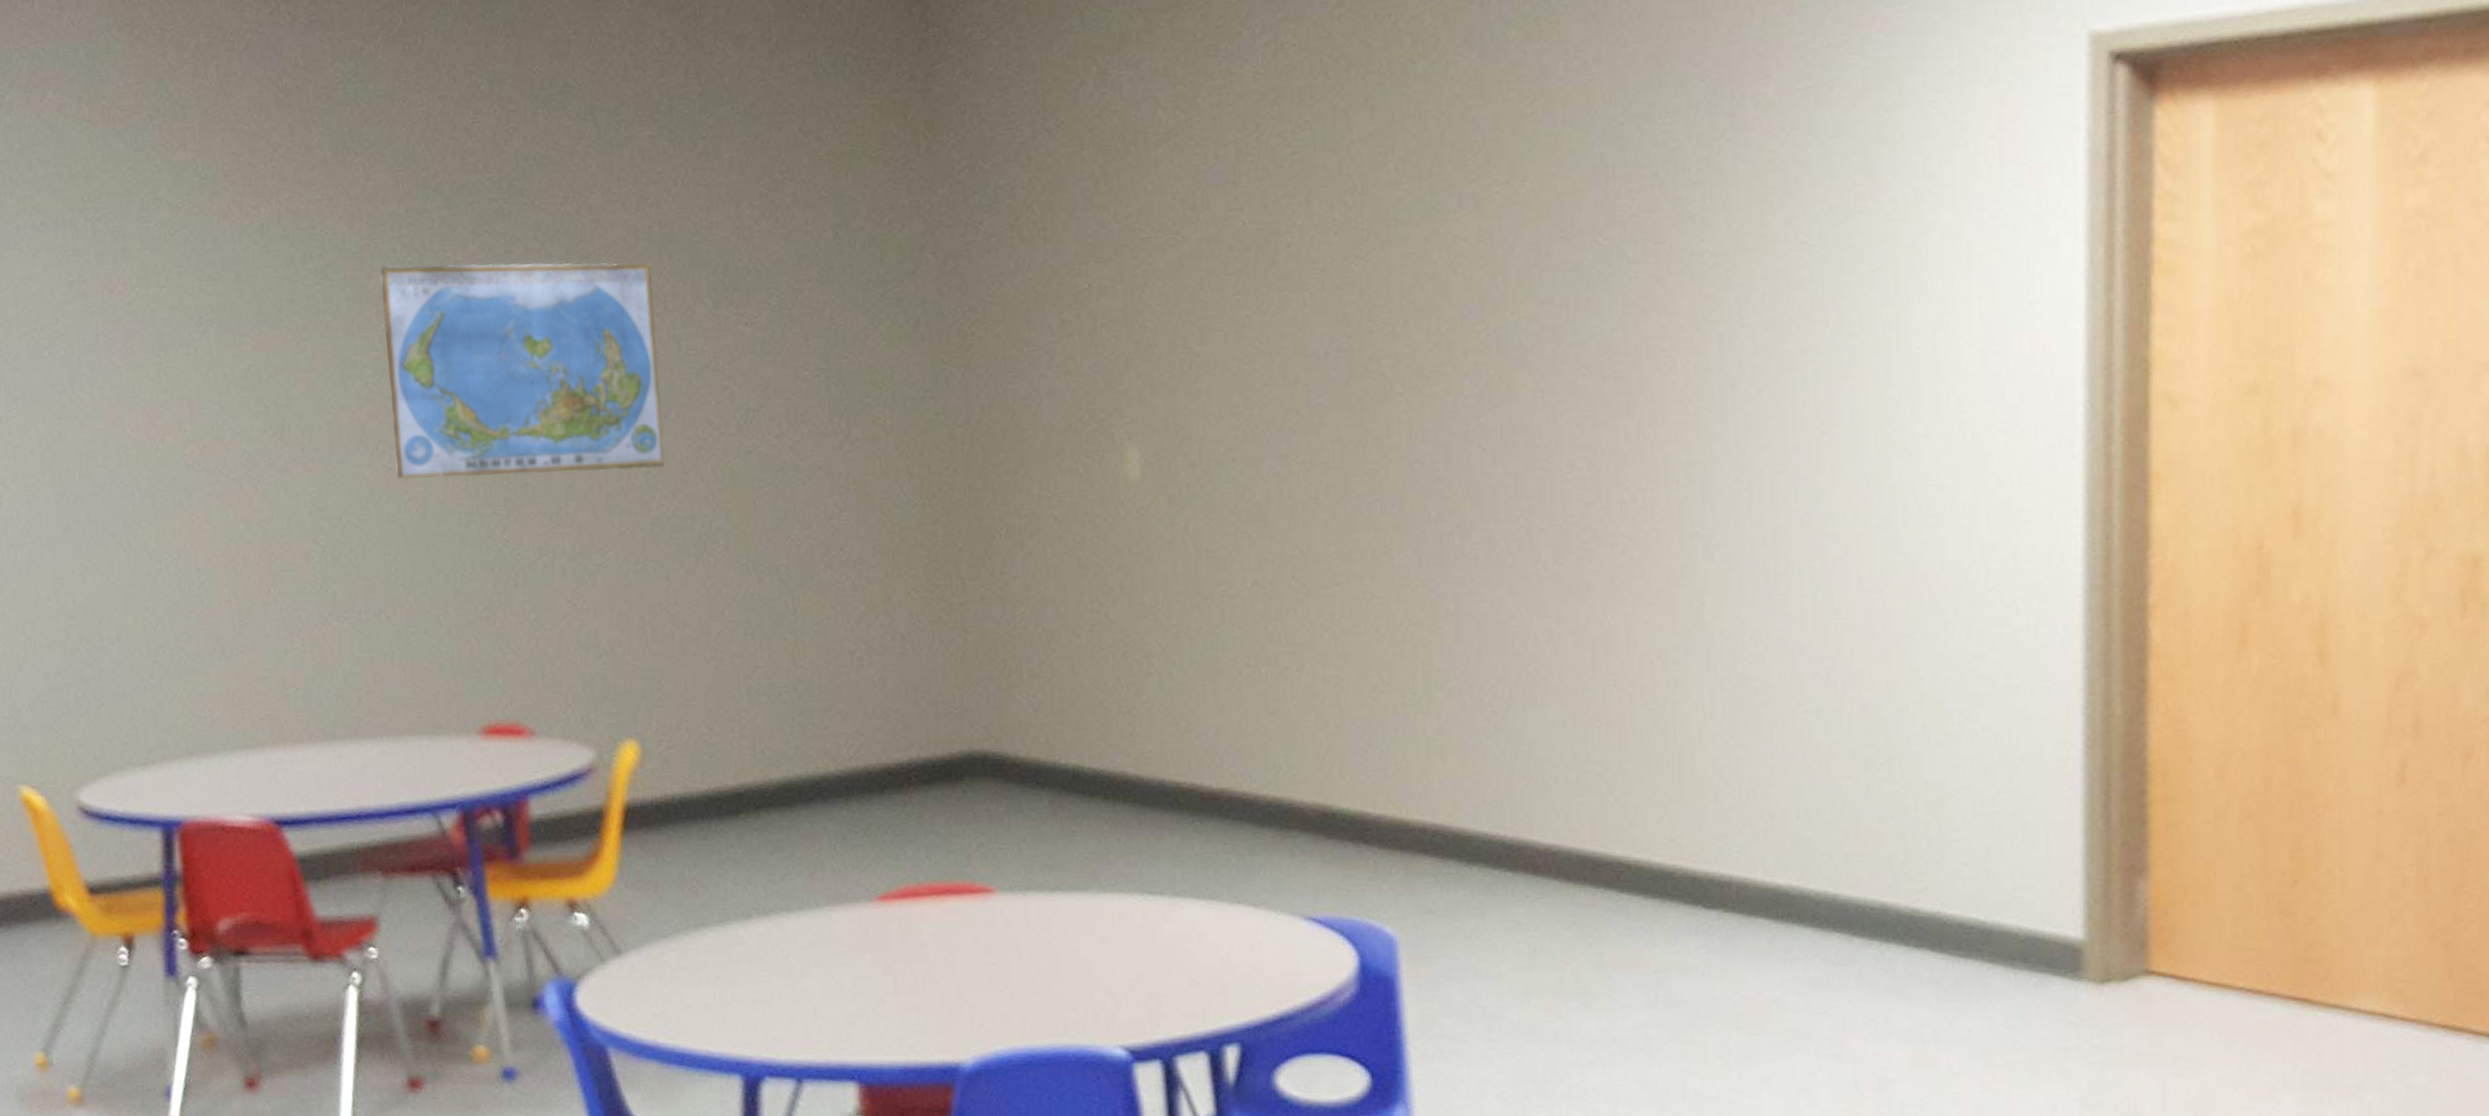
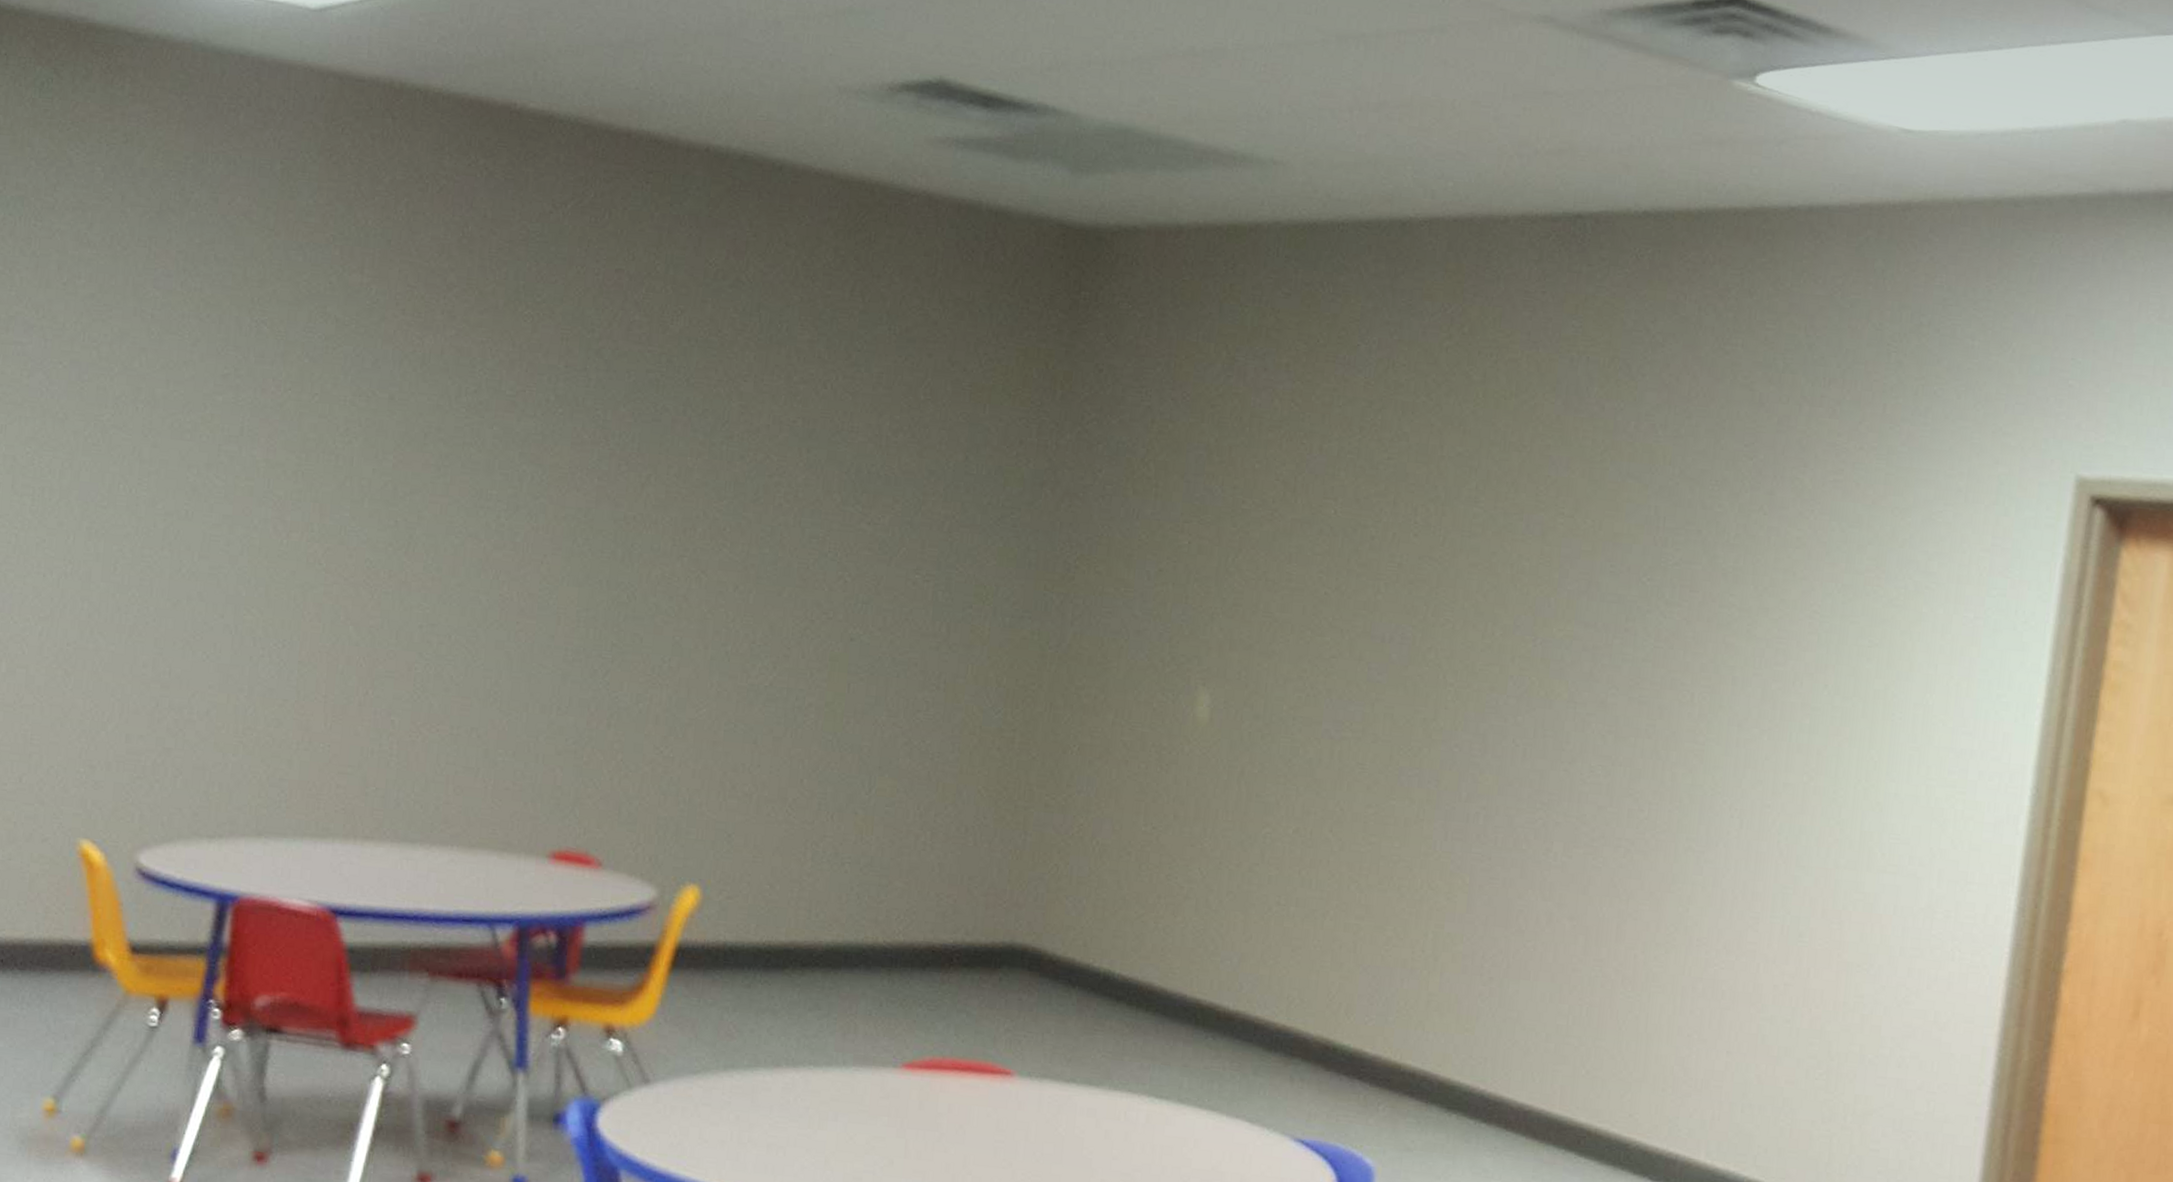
world map: present [380,262,666,480] -> none [511,412,789,640]

